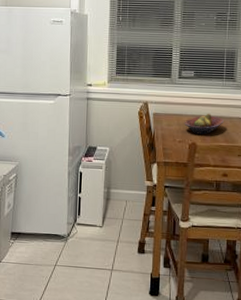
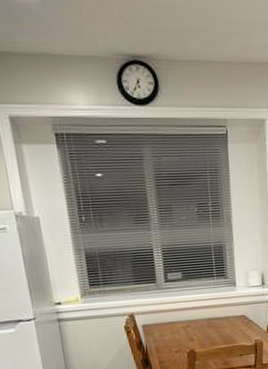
fruit bowl: present [184,113,224,135] -> none [178,316,221,341]

